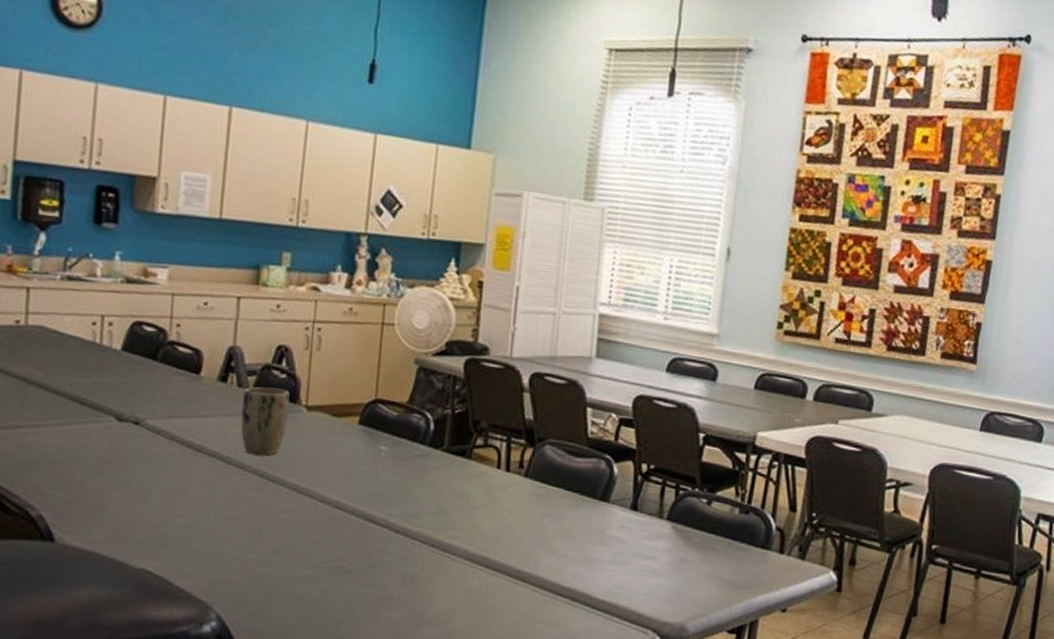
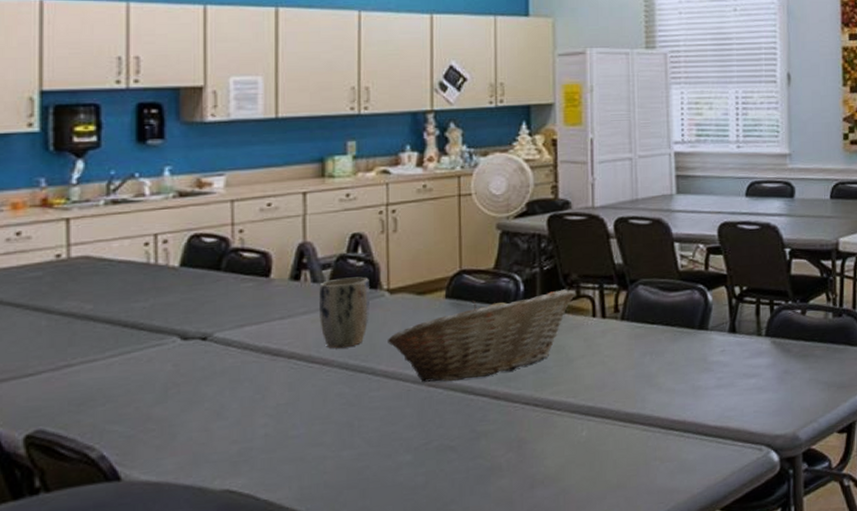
fruit basket: none [301,430,483,509] -> present [388,289,575,382]

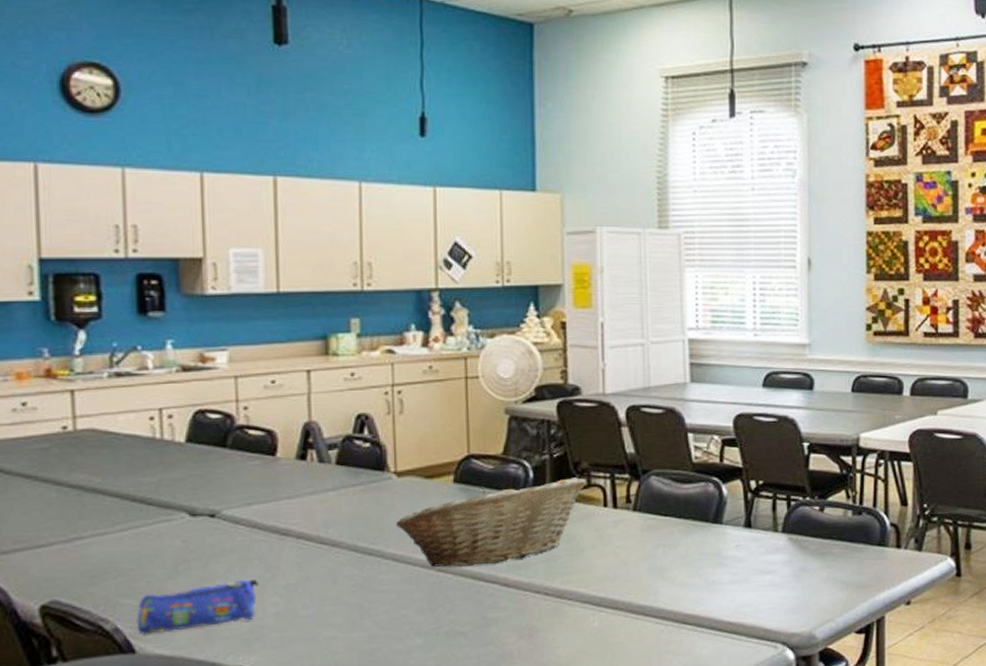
pencil case: none [123,401,250,461] -> present [136,579,260,635]
plant pot: present [319,276,369,349] -> none [326,458,377,530]

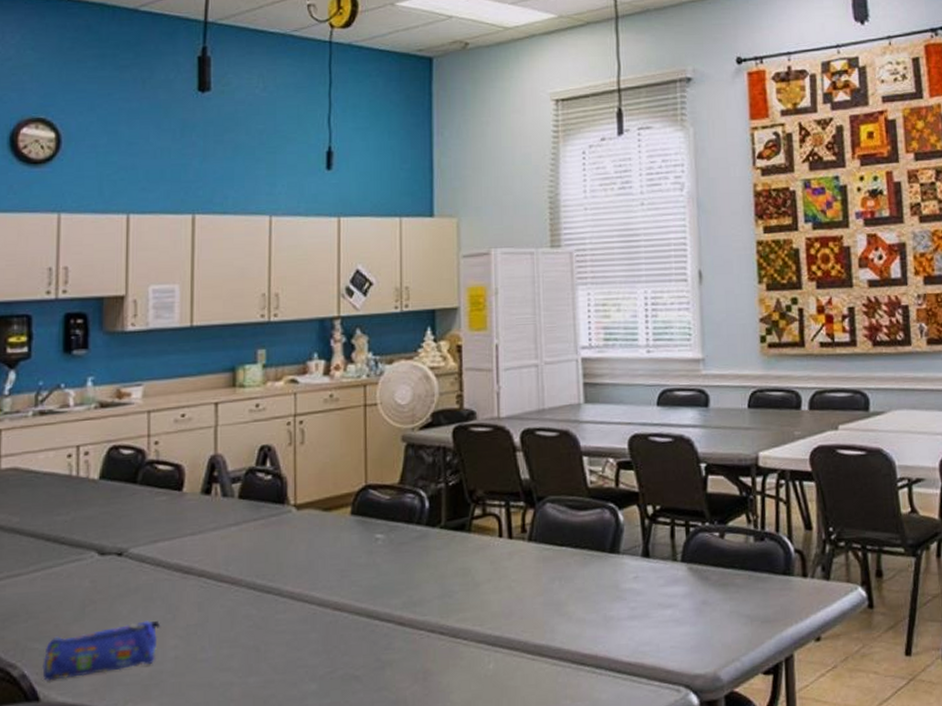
fruit basket: present [396,477,586,568] -> none [294,506,481,606]

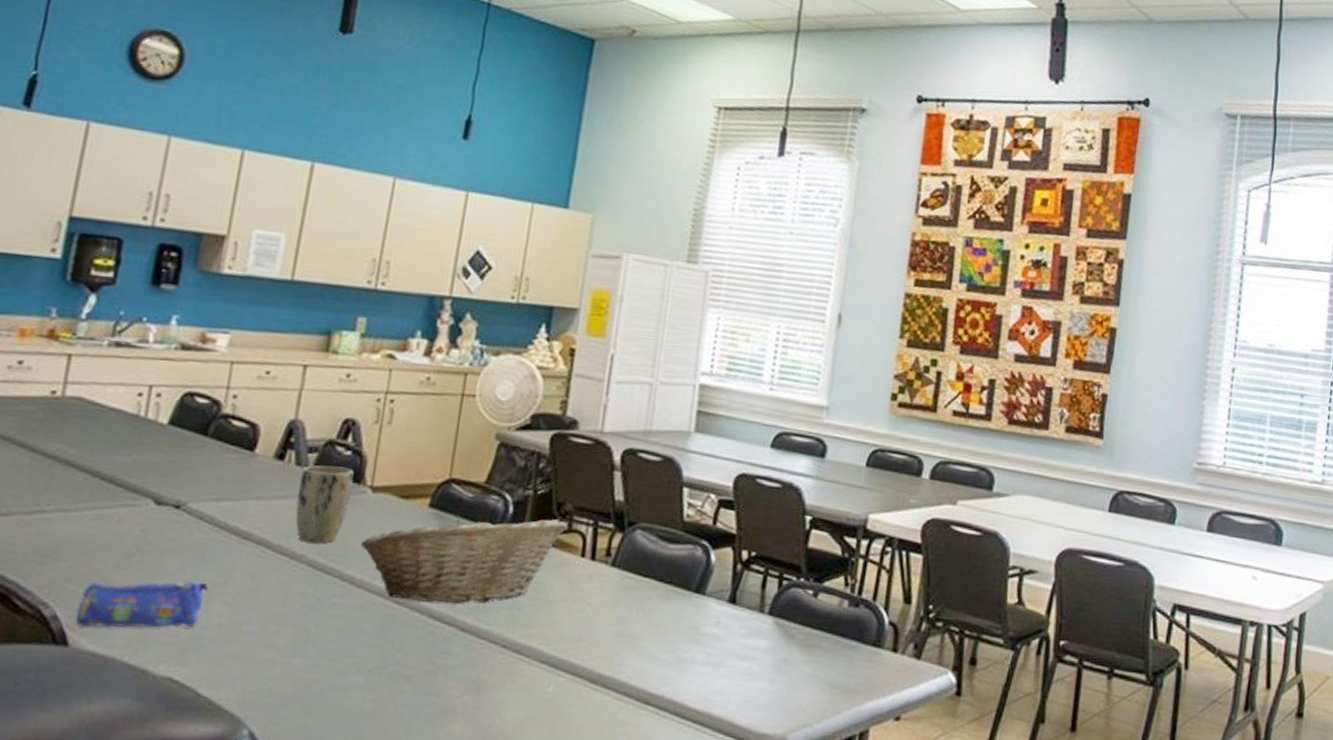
plant pot: none [229,491,277,567] -> present [295,465,354,544]
fruit basket: none [294,506,481,606] -> present [361,514,567,604]

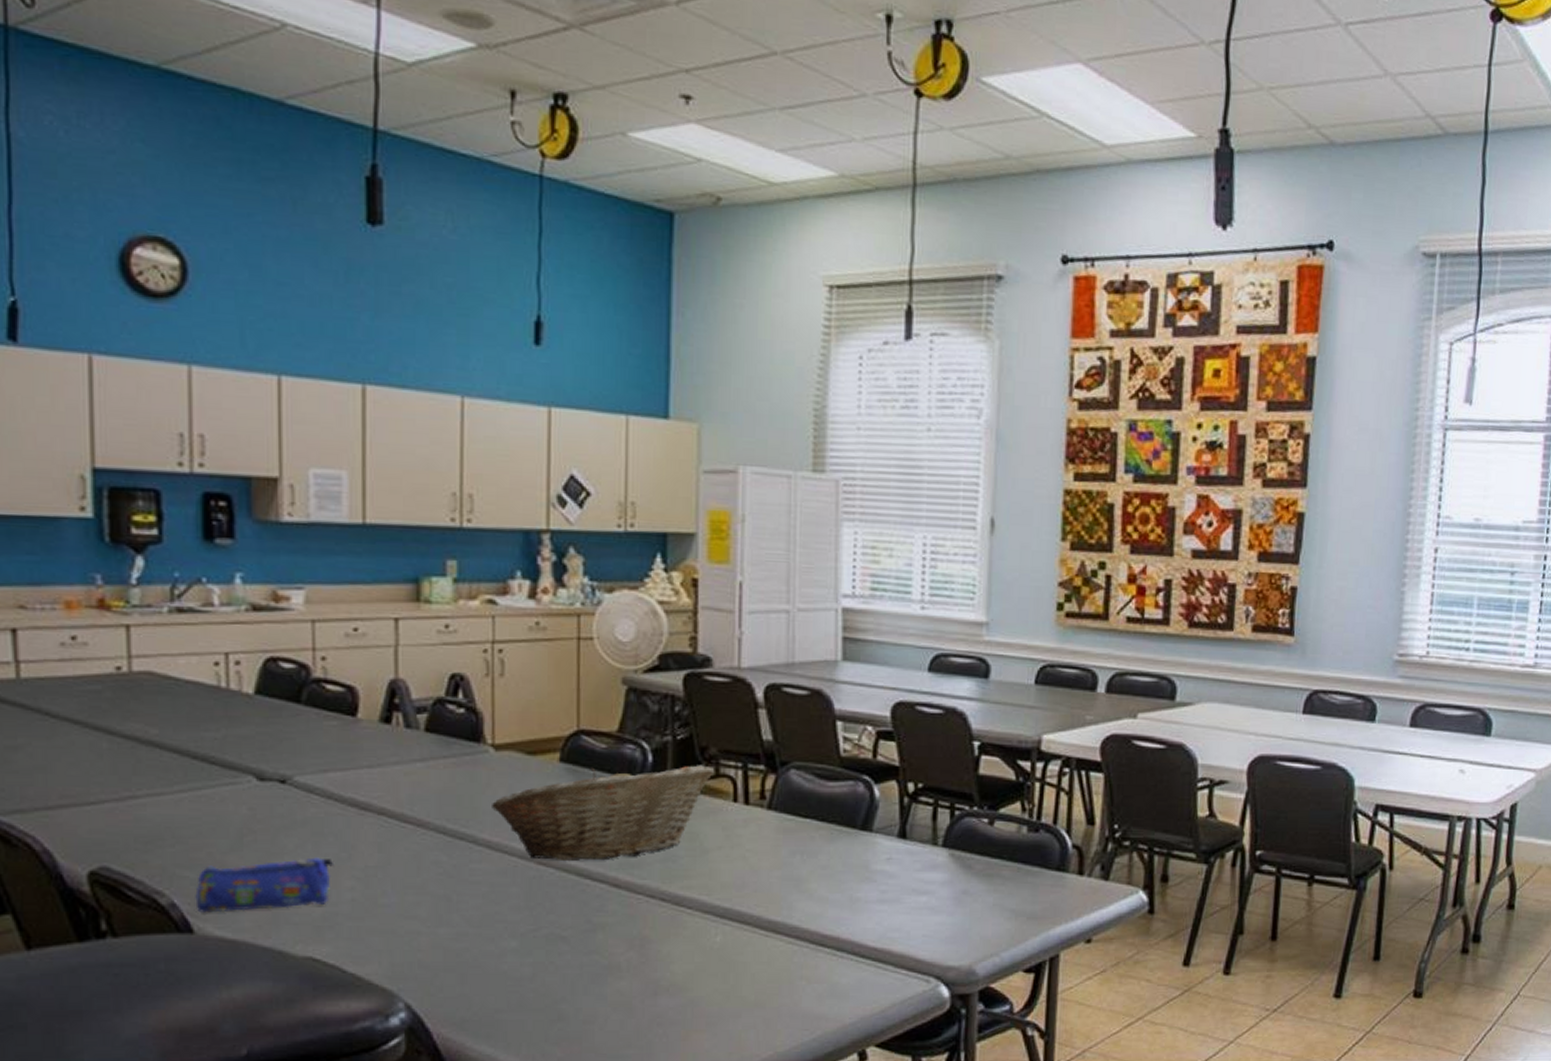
plant pot: present [295,465,354,544] -> none [413,726,471,809]

